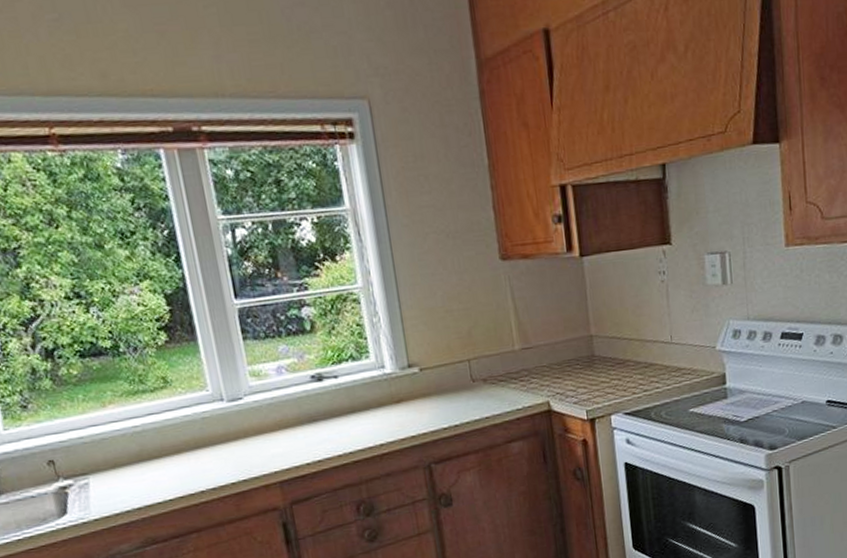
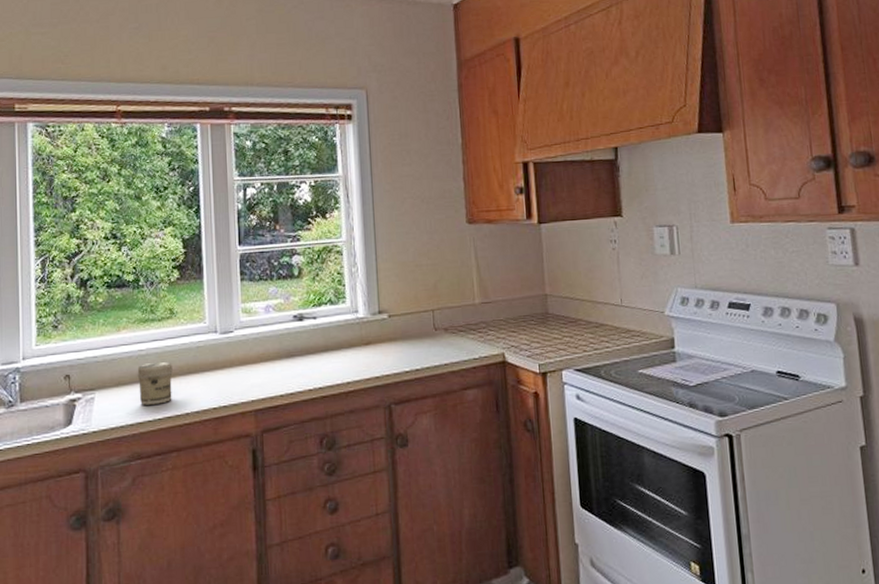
jar: none [134,436,182,487] -> present [137,361,173,405]

